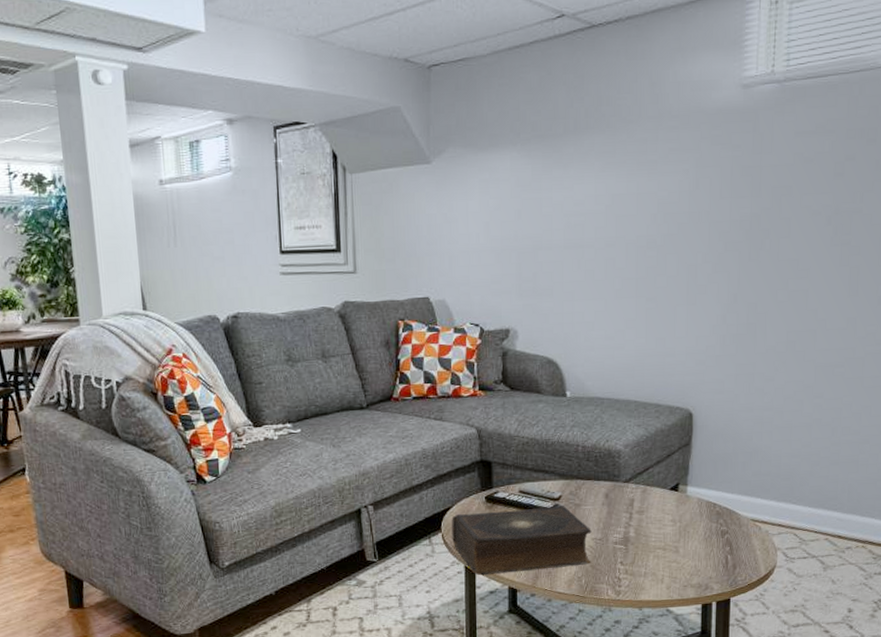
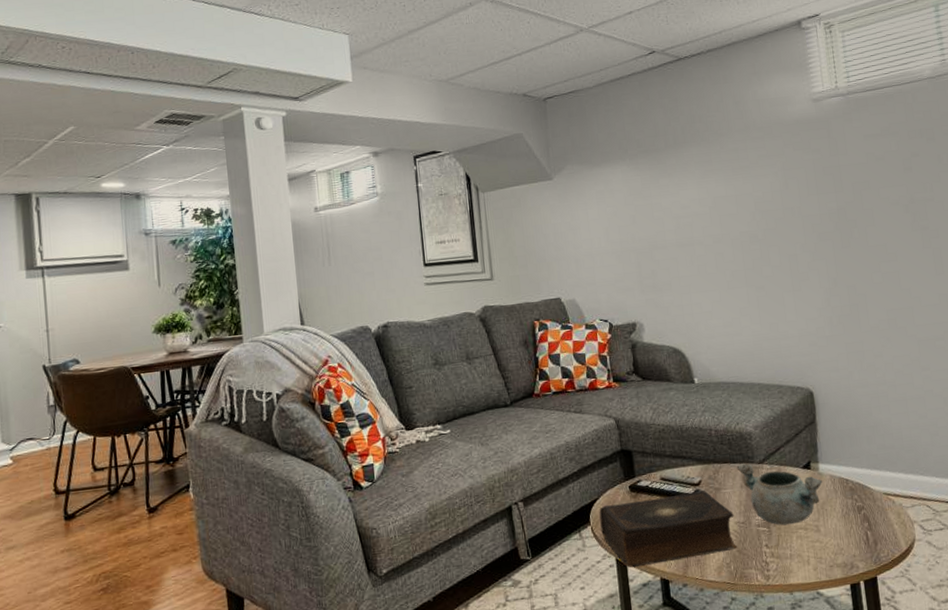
decorative bowl: none [600,480,689,545] -> present [736,462,822,526]

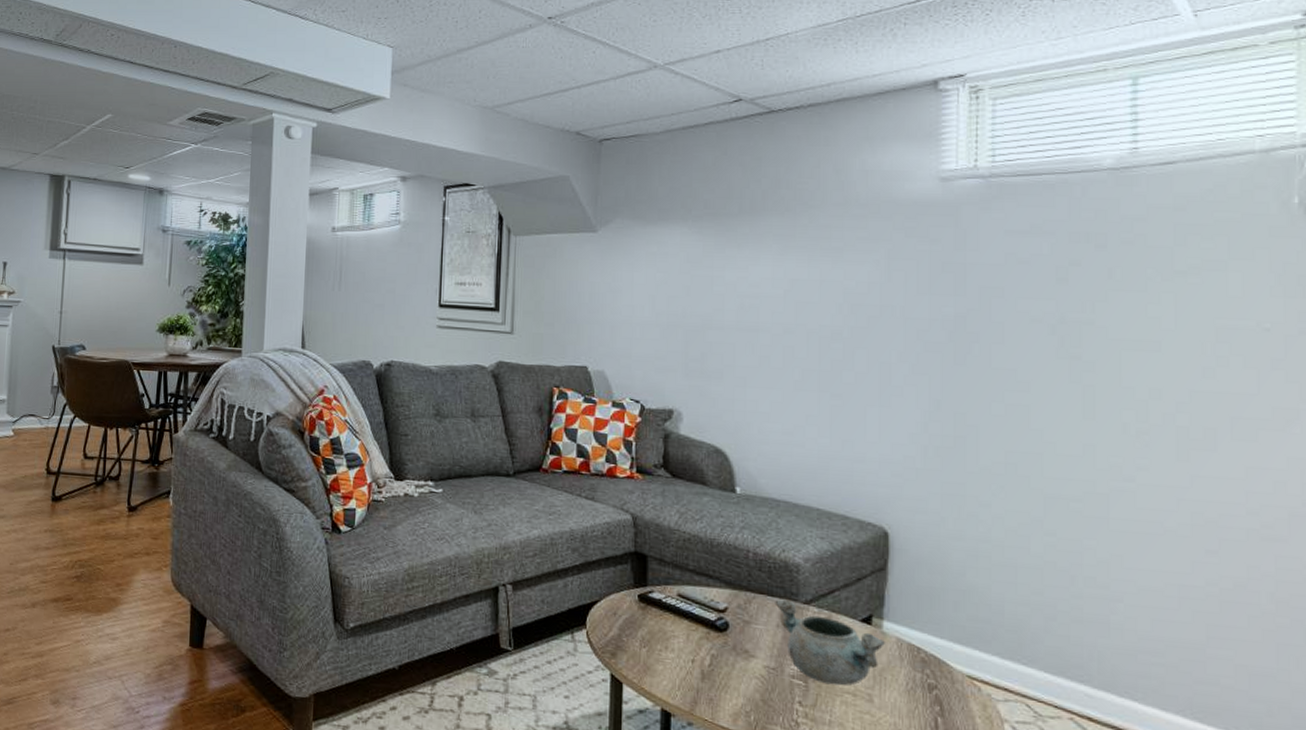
book: present [599,490,738,568] -> none [598,610,763,698]

